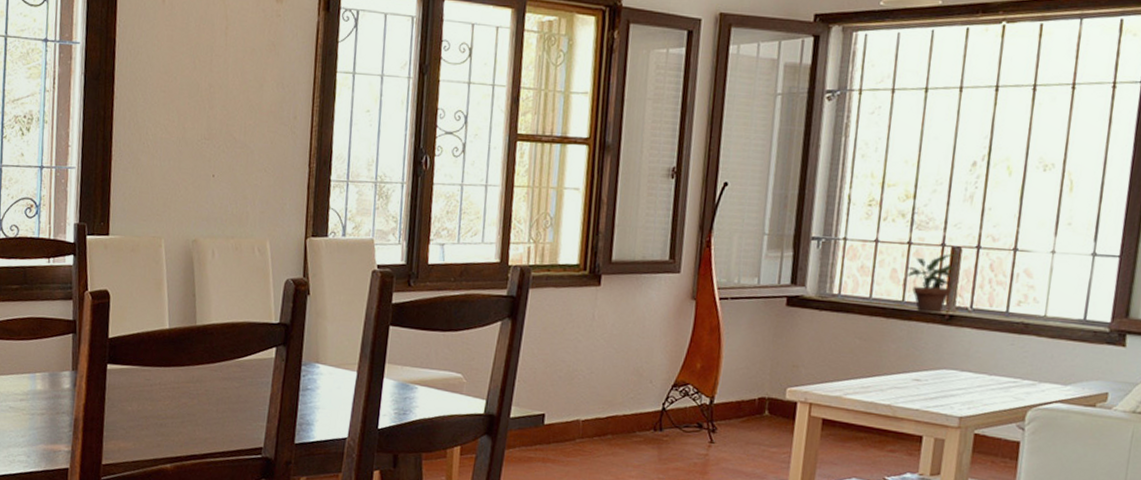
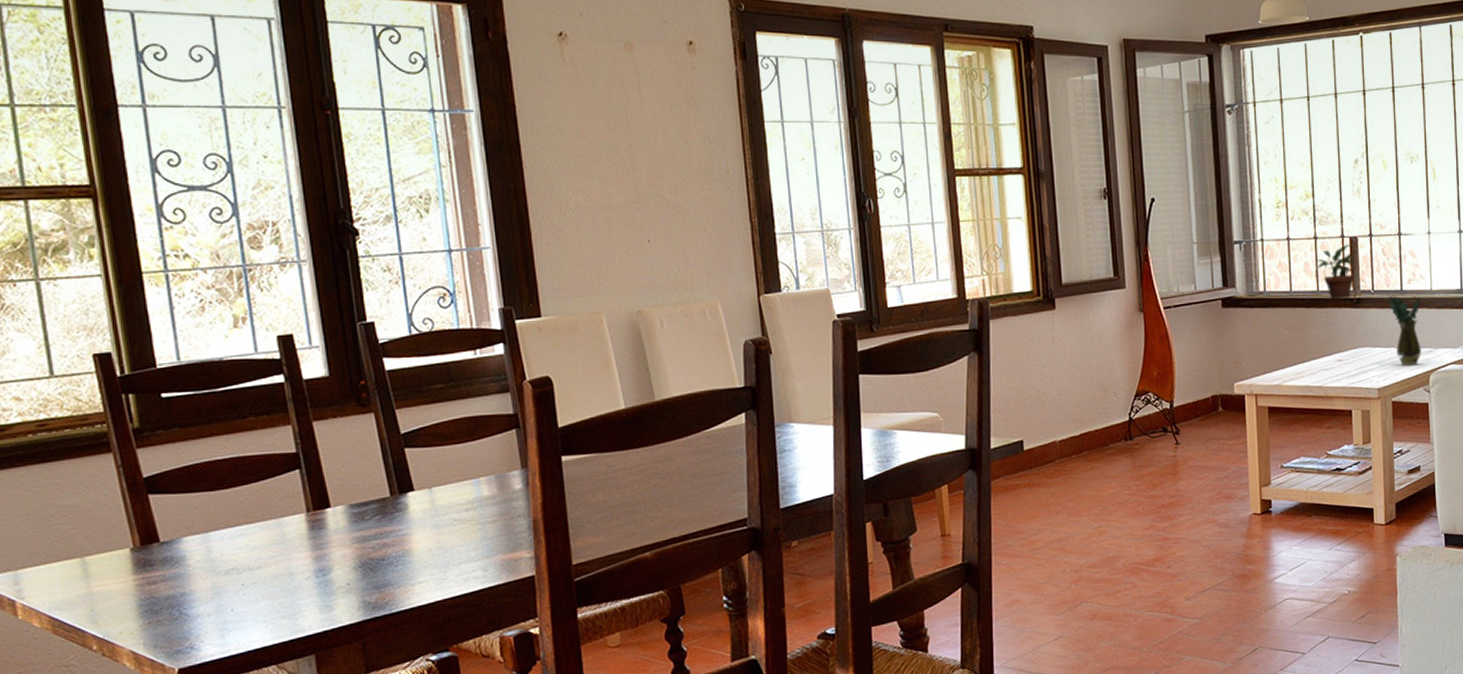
vase: none [988,314,1029,397] -> present [1388,294,1421,366]

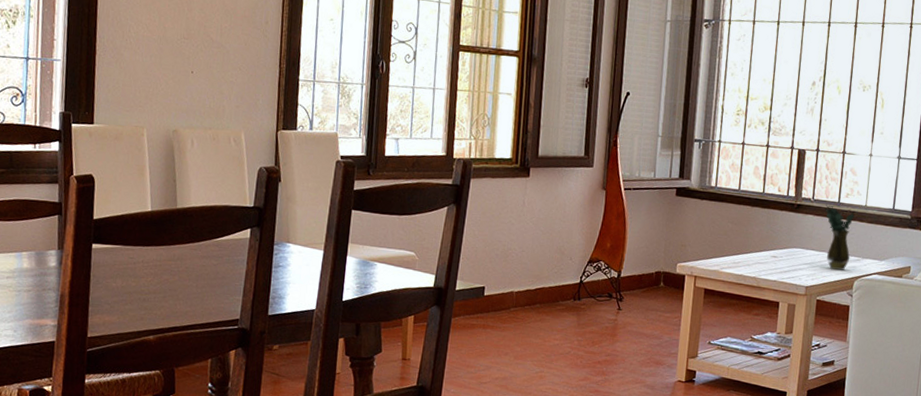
potted plant: present [1317,244,1357,299] -> none [766,155,803,204]

